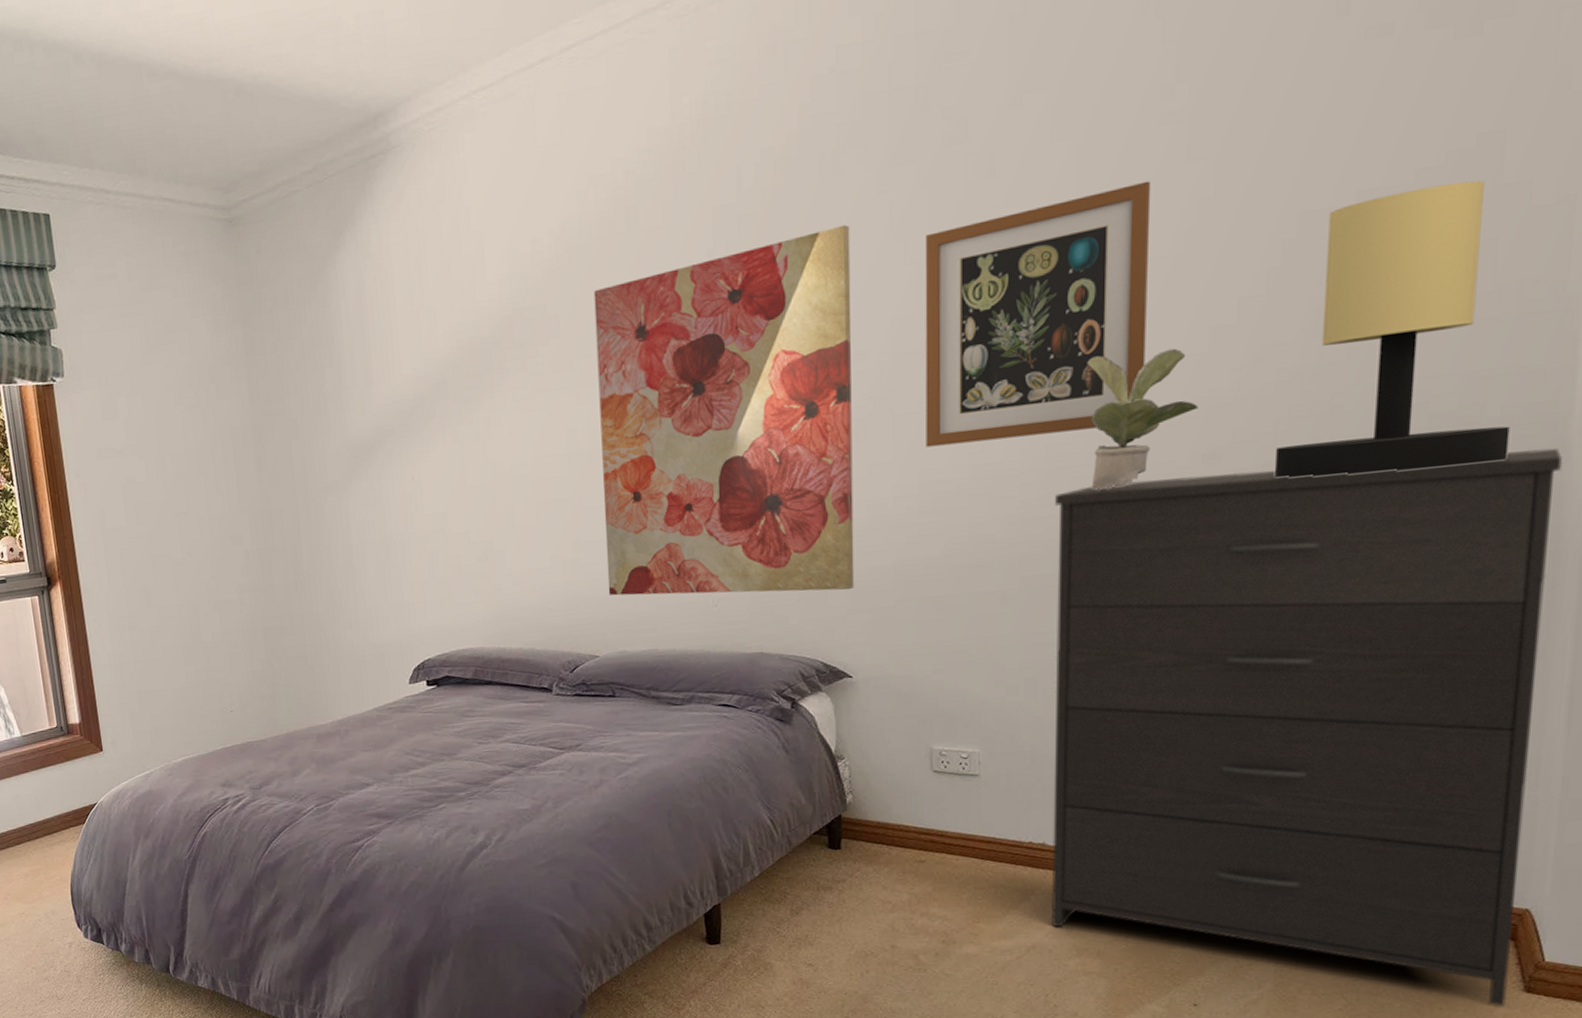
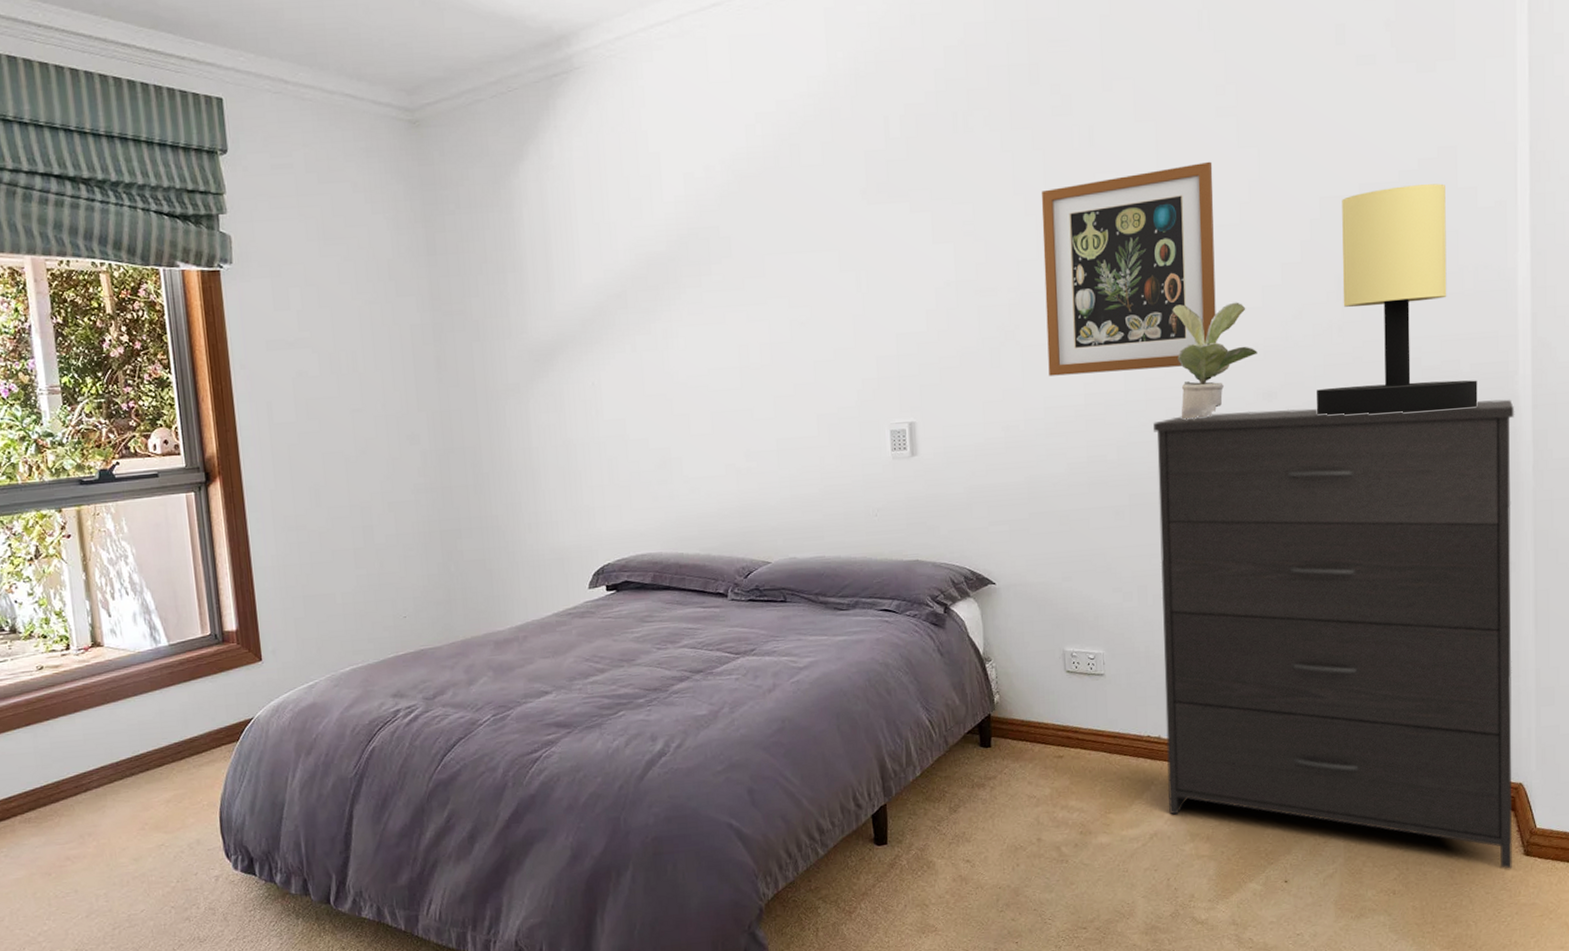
wall art: present [593,224,855,596] -> none [762,176,995,504]

